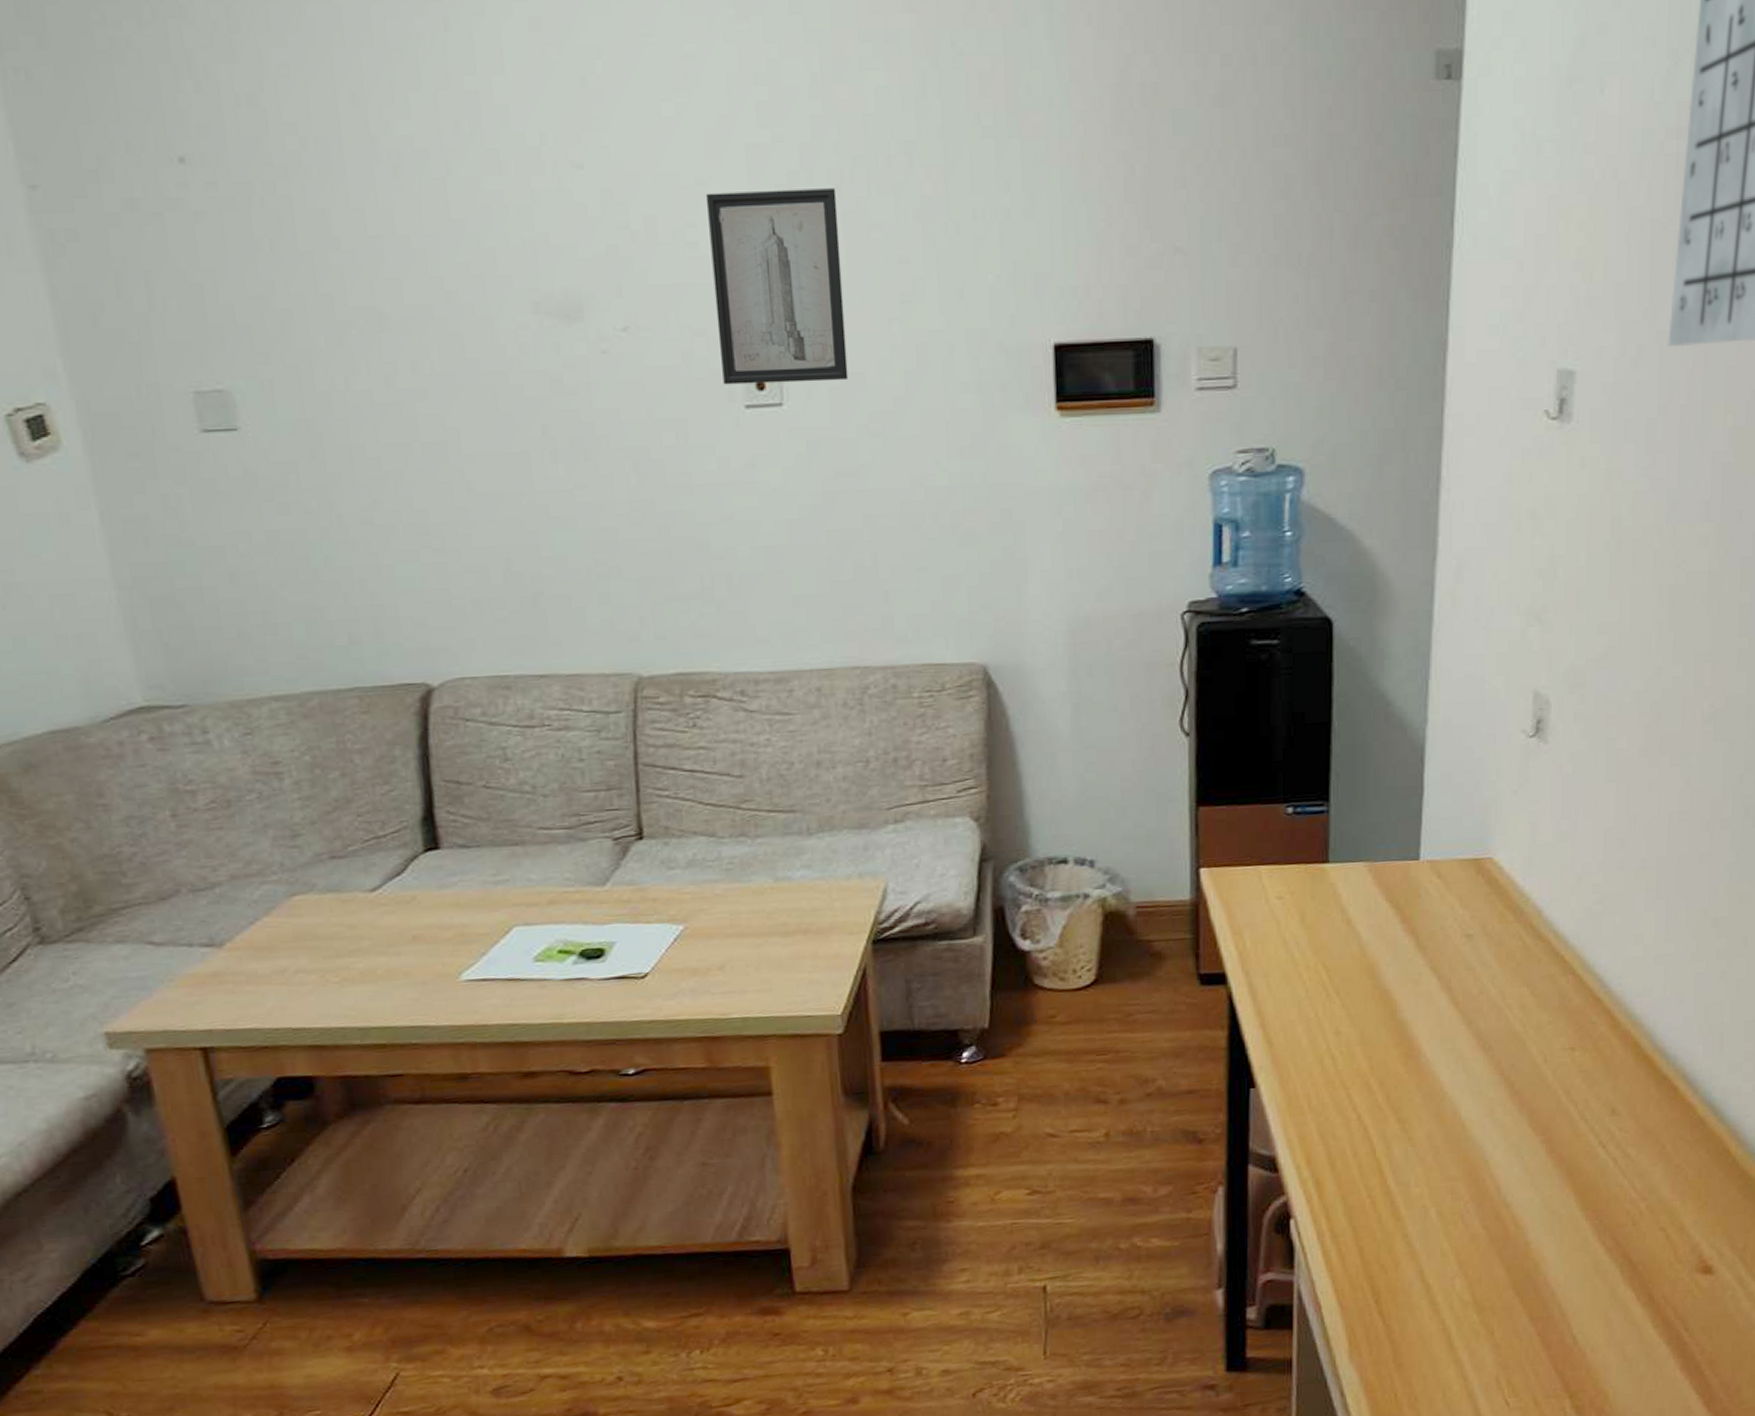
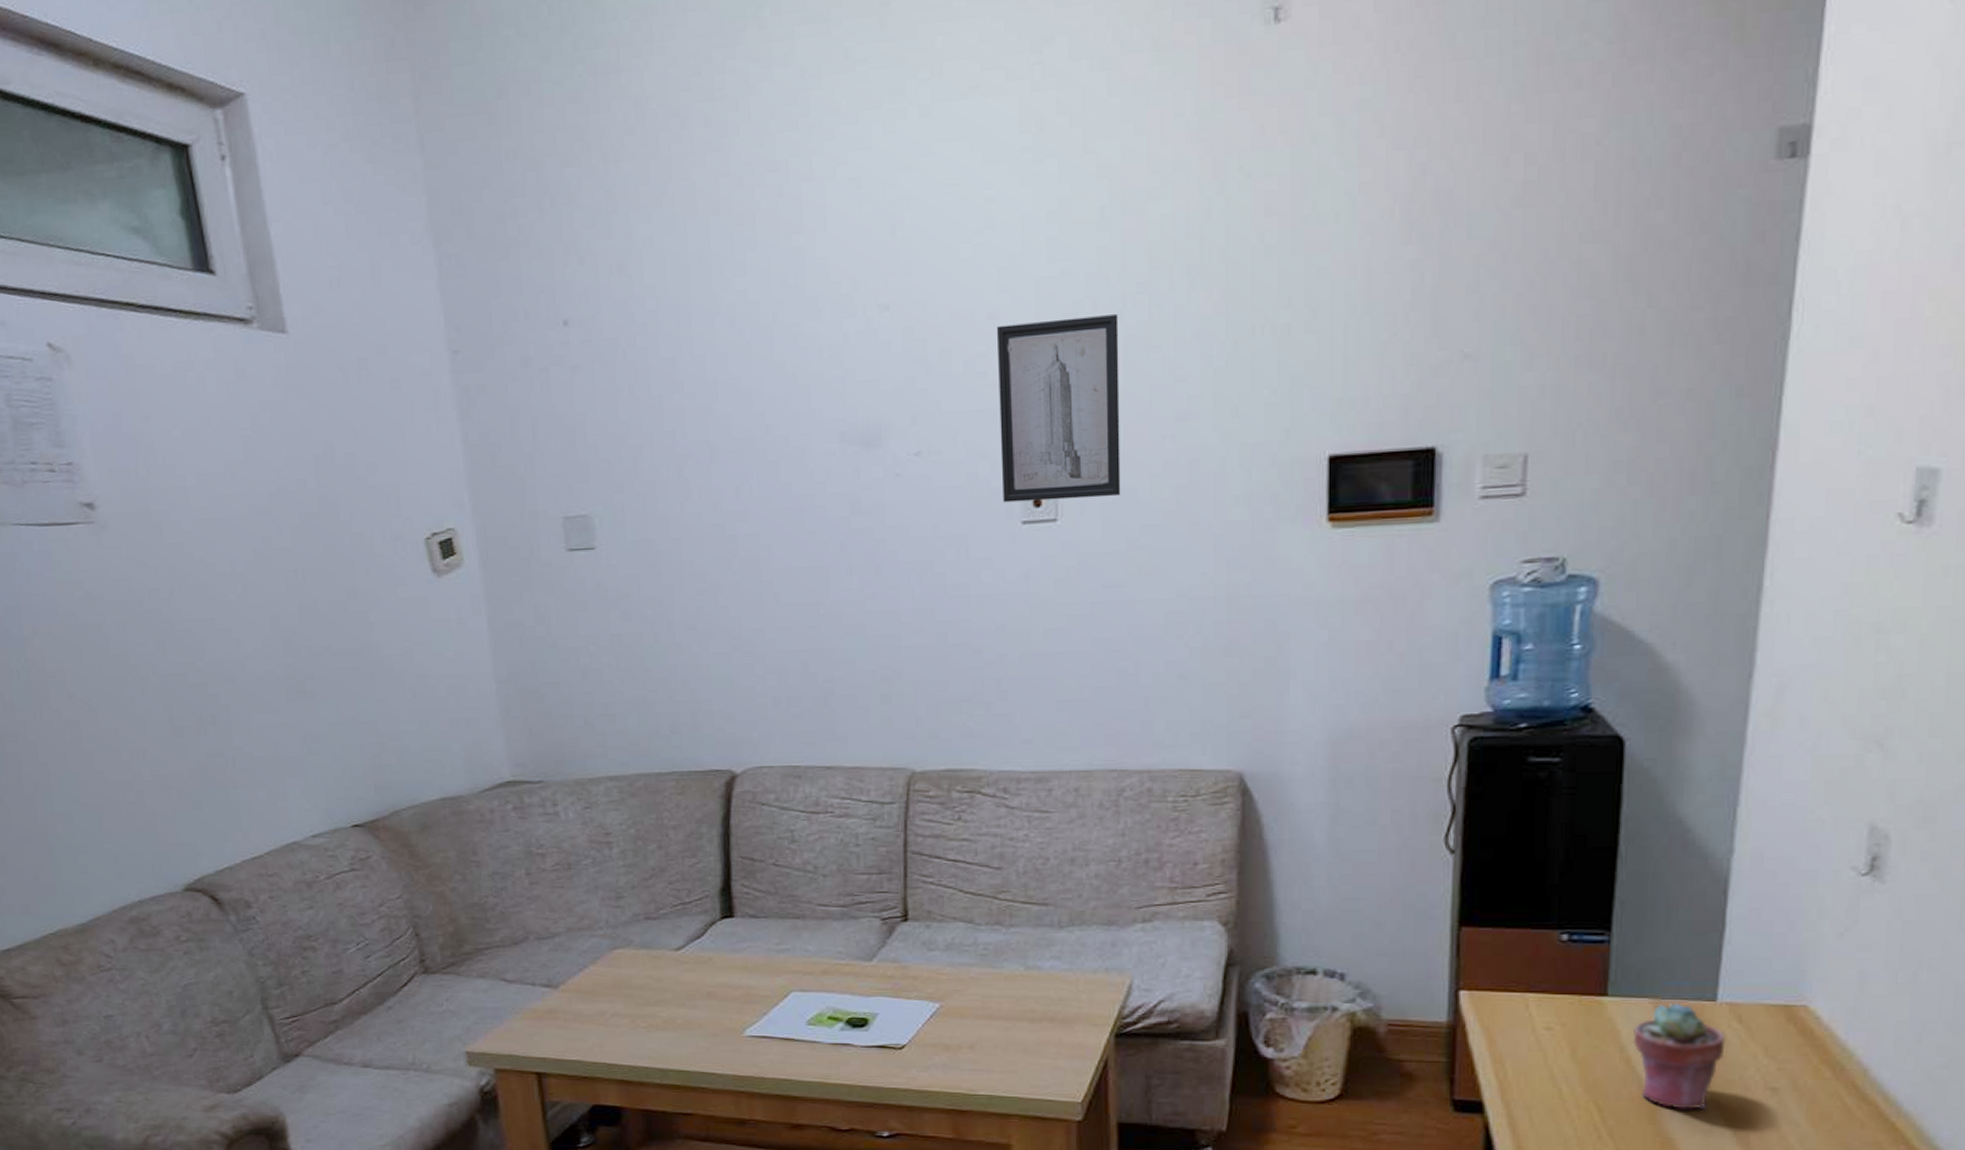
potted succulent: none [1352,864,1428,963] -> present [1633,1003,1726,1110]

